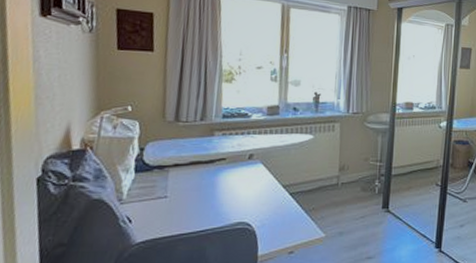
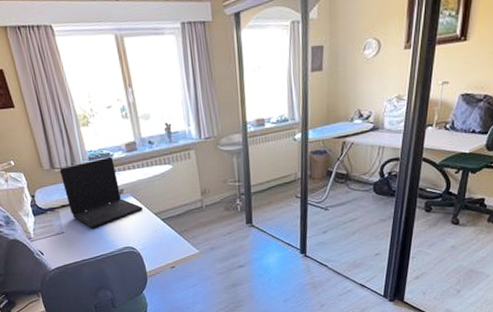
laptop: none [183,117,271,196] -> present [59,156,143,229]

